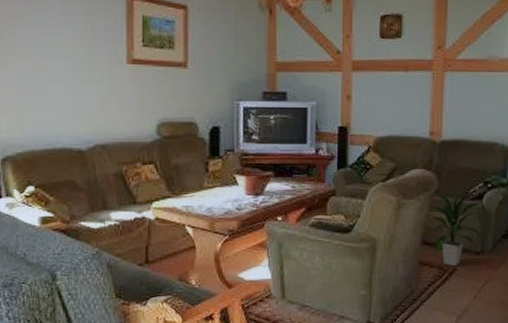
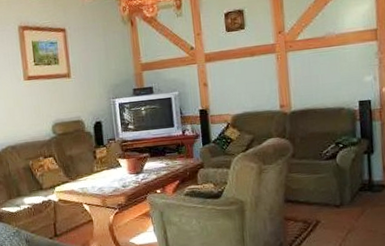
indoor plant: present [428,189,483,267] -> none [286,151,341,220]

